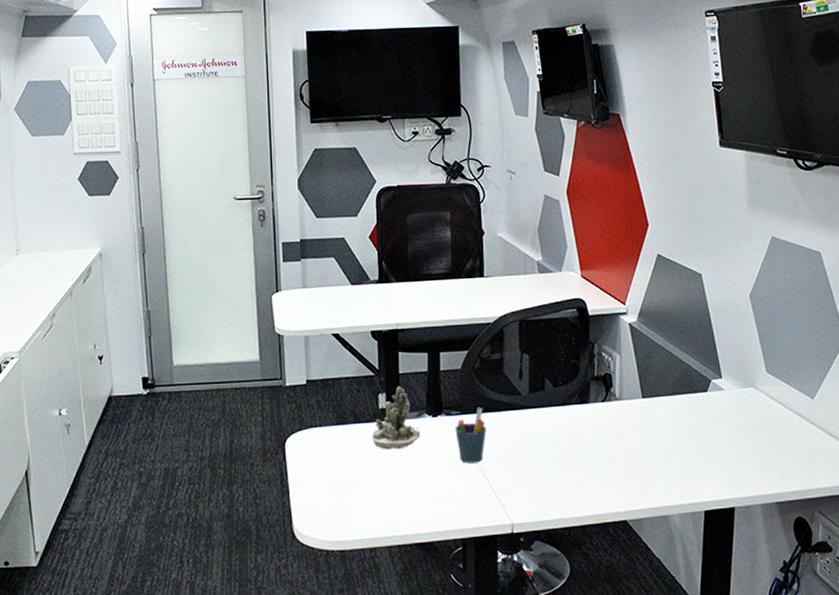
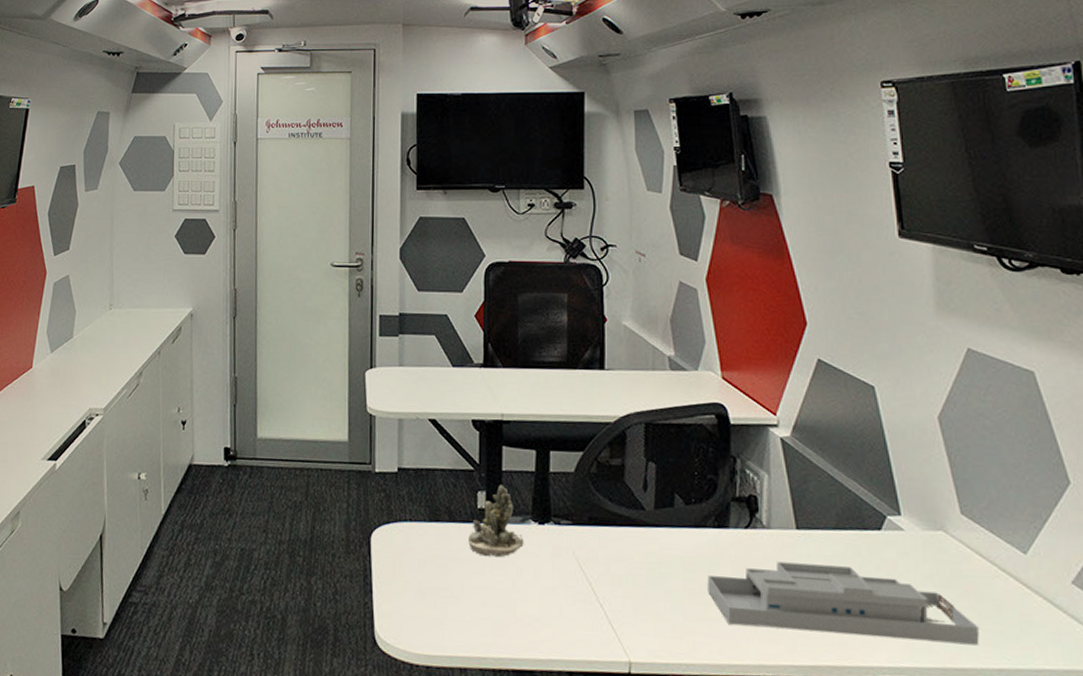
pen holder: present [455,407,486,463] -> none [565,518,602,584]
desk organizer: none [573,424,780,482] -> present [707,561,980,644]

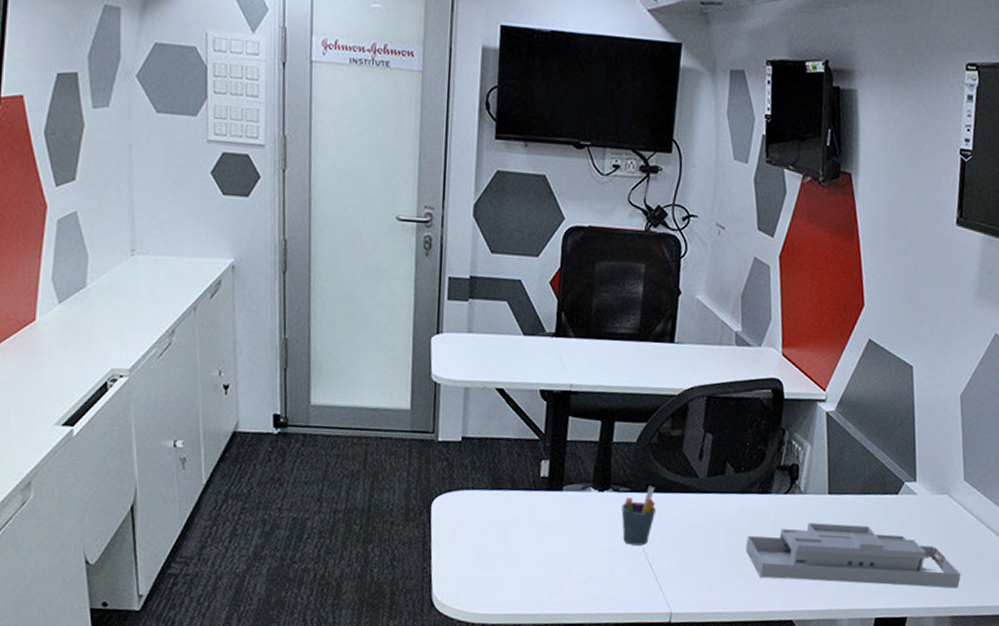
succulent planter: present [468,485,524,558] -> none [529,454,584,523]
pen holder: none [565,518,602,584] -> present [621,486,656,546]

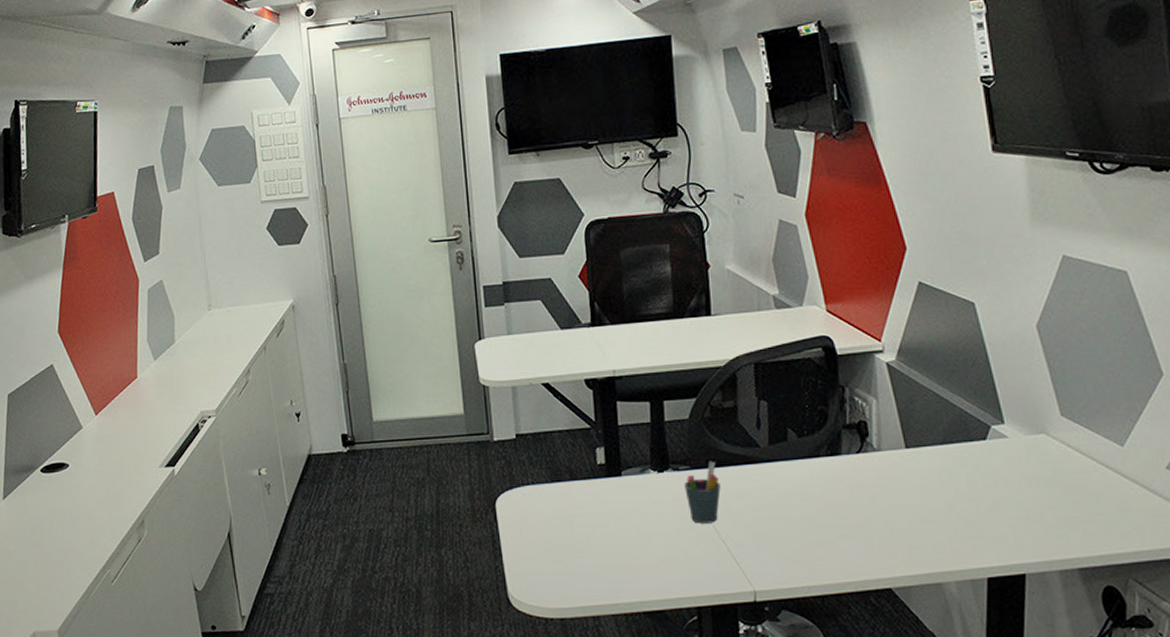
desk organizer: present [746,523,961,588] -> none [823,478,1082,545]

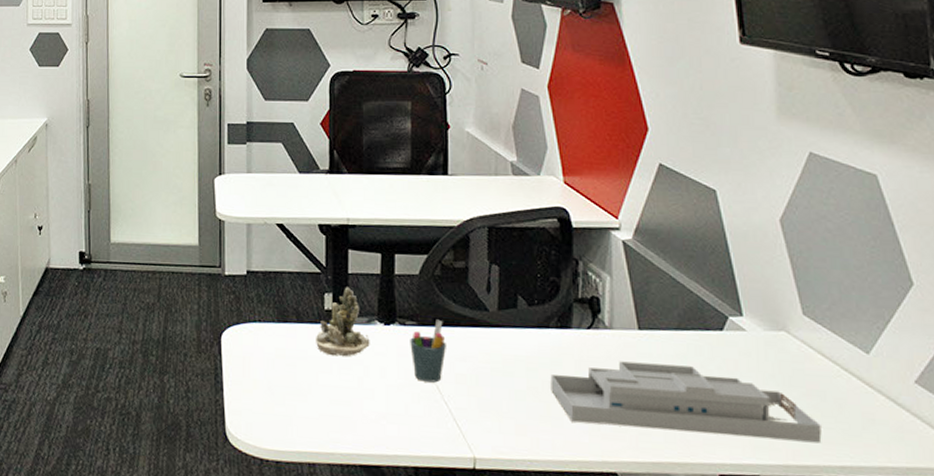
succulent planter: none [591,439,645,509] -> present [316,287,370,357]
desk organizer: none [823,478,1082,545] -> present [550,361,822,442]

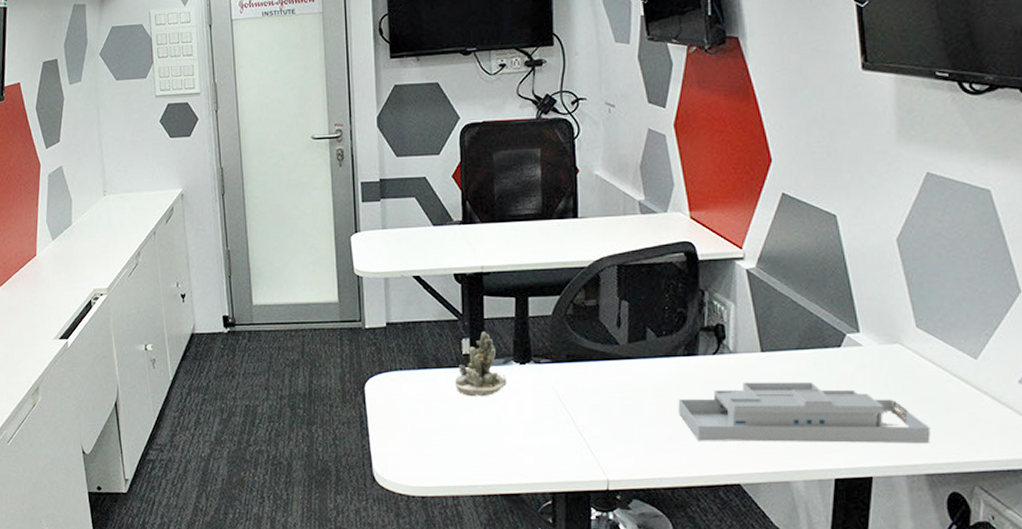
pen holder: present [410,319,446,383] -> none [545,356,579,414]

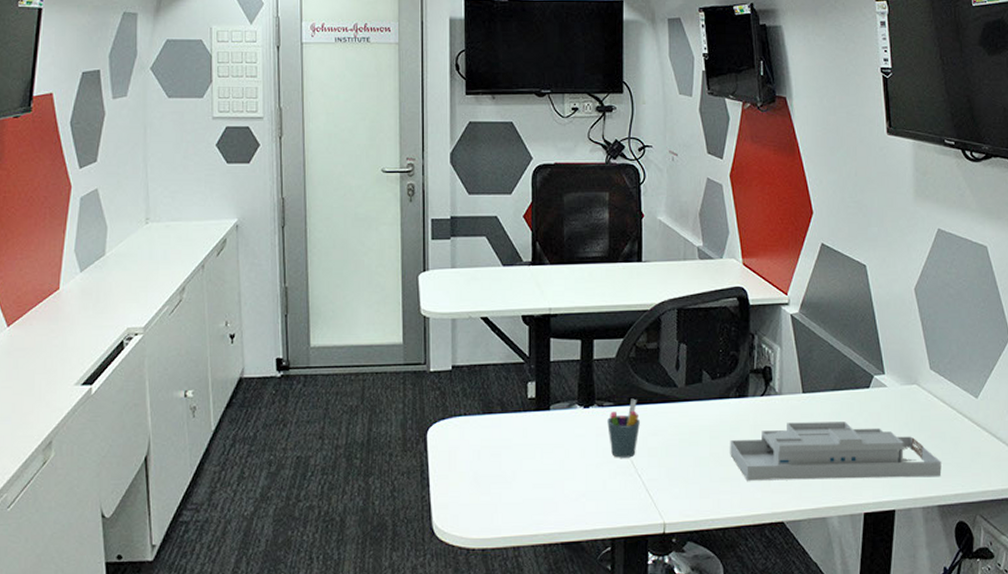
succulent planter: present [455,331,507,397] -> none [520,374,571,442]
pen holder: none [545,356,579,414] -> present [607,398,640,458]

